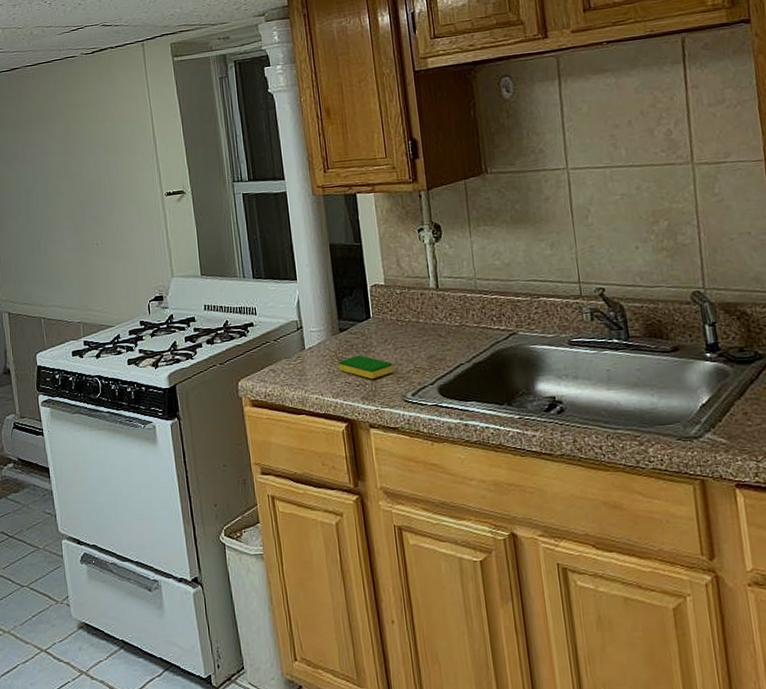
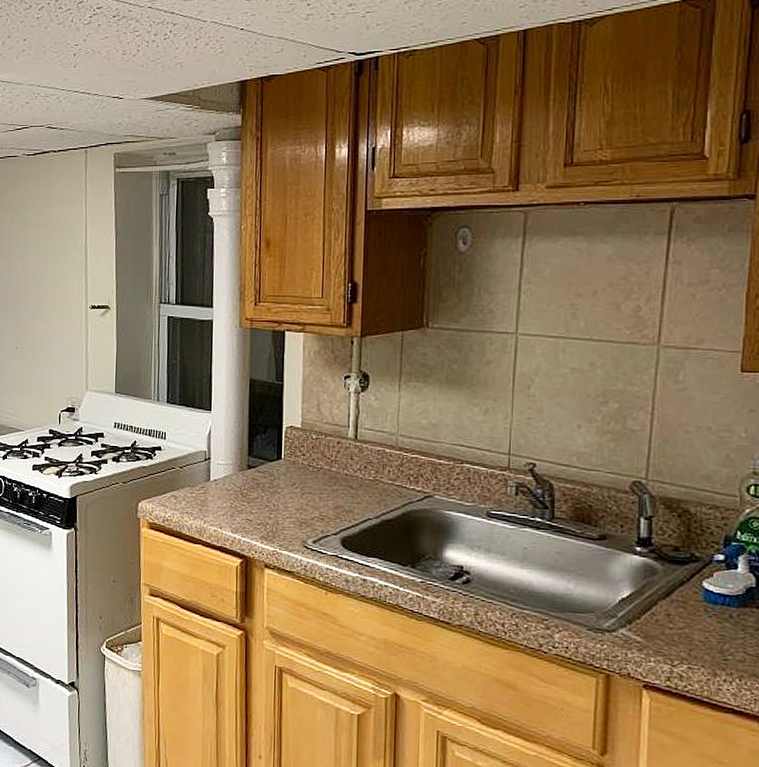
dish sponge: present [338,355,393,380] -> none [241,494,297,521]

